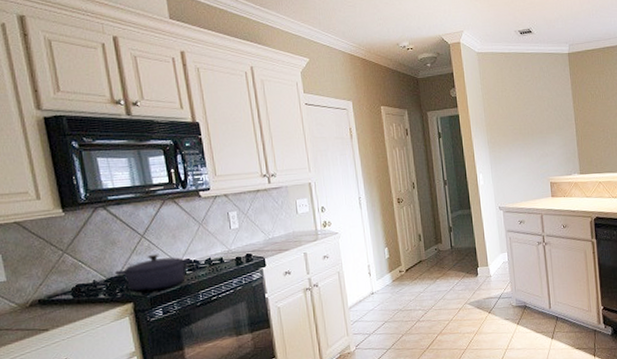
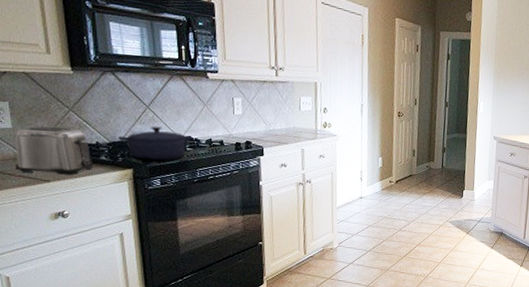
toaster: none [10,270,92,325] -> present [15,126,94,174]

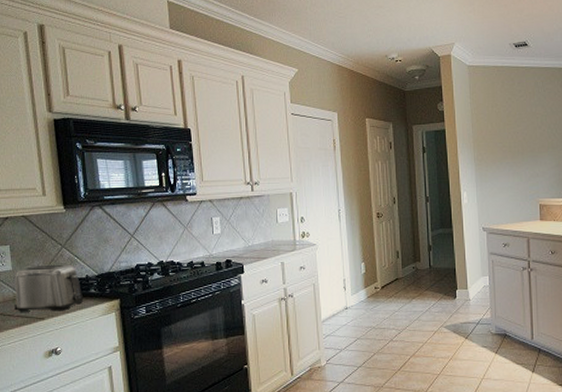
cooking pot: present [118,126,192,163] -> none [106,254,174,291]

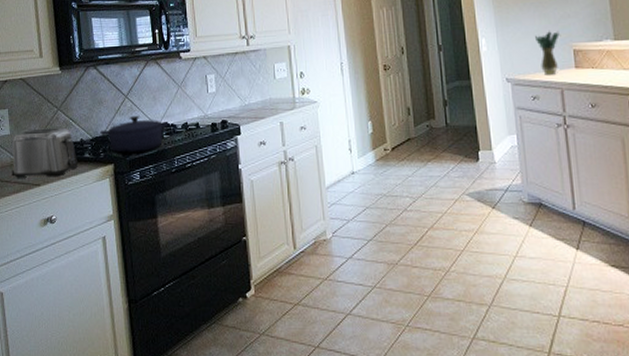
cooking pot: none [106,254,174,291] -> present [100,115,169,156]
vase: none [509,187,530,226] -> present [535,30,561,75]

